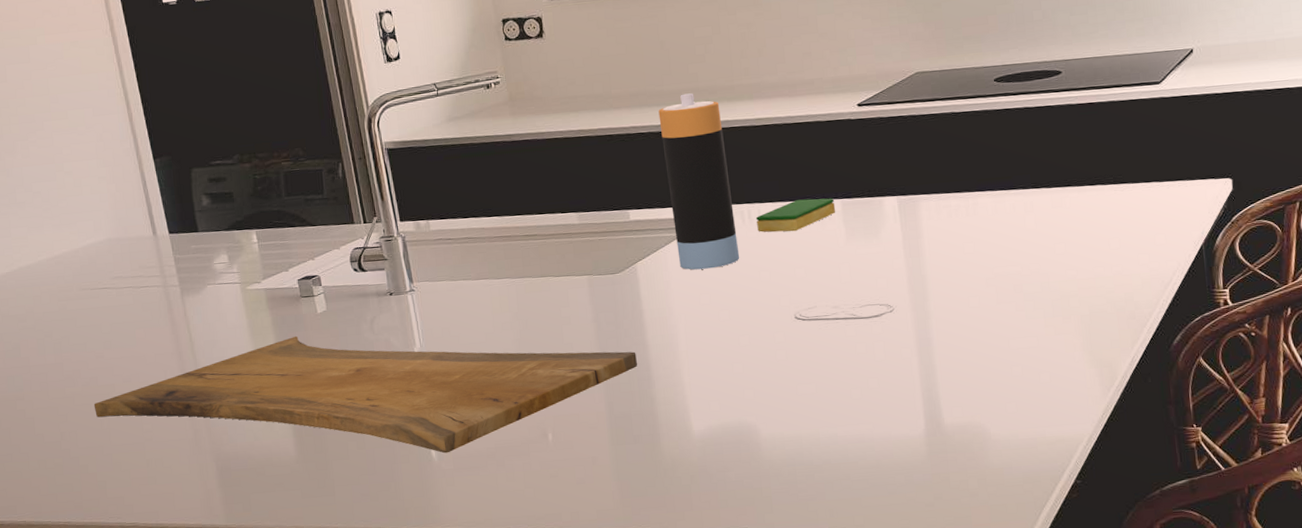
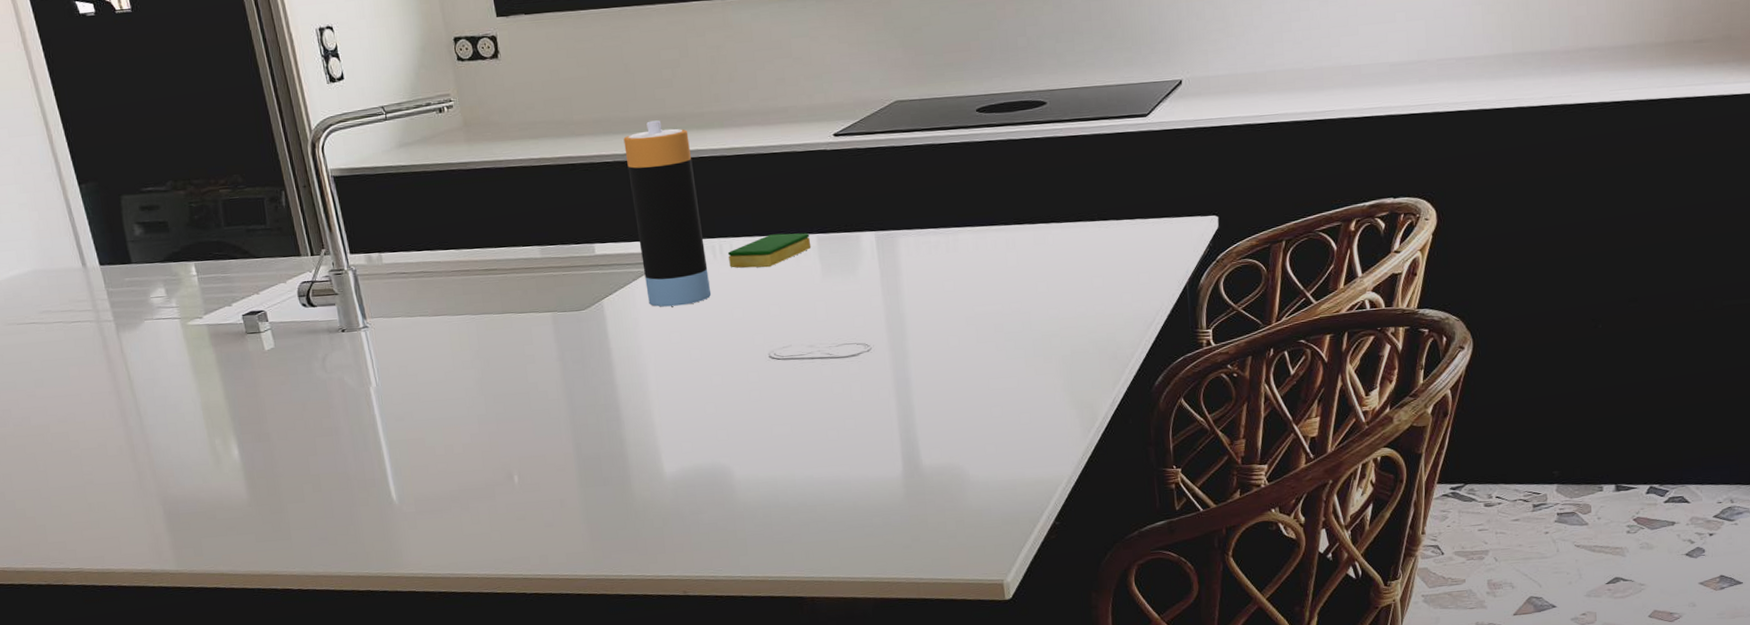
cutting board: present [93,336,638,454] -> none [27,375,607,496]

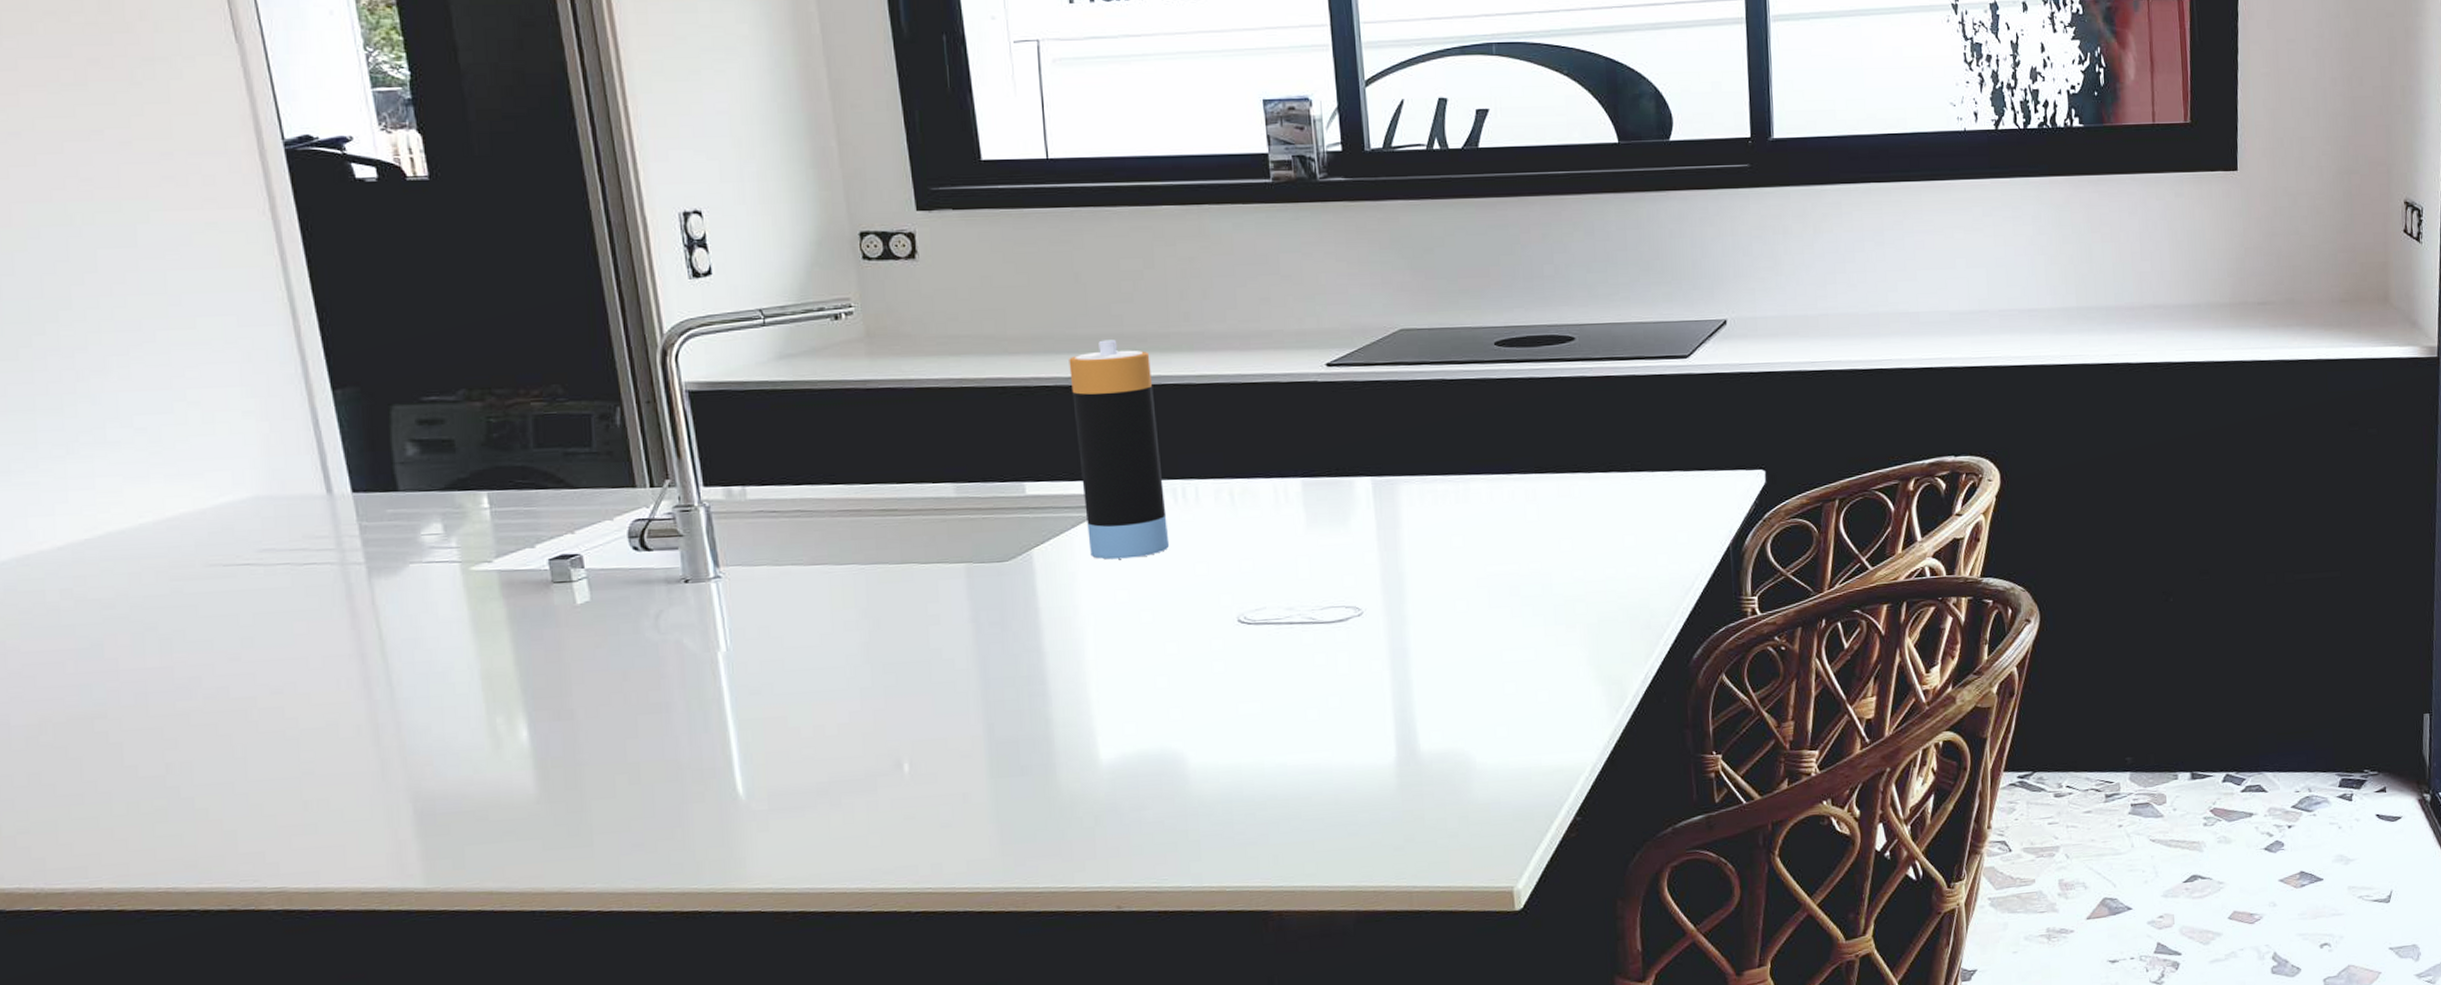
dish sponge: present [728,232,812,268] -> none [1193,476,1295,516]

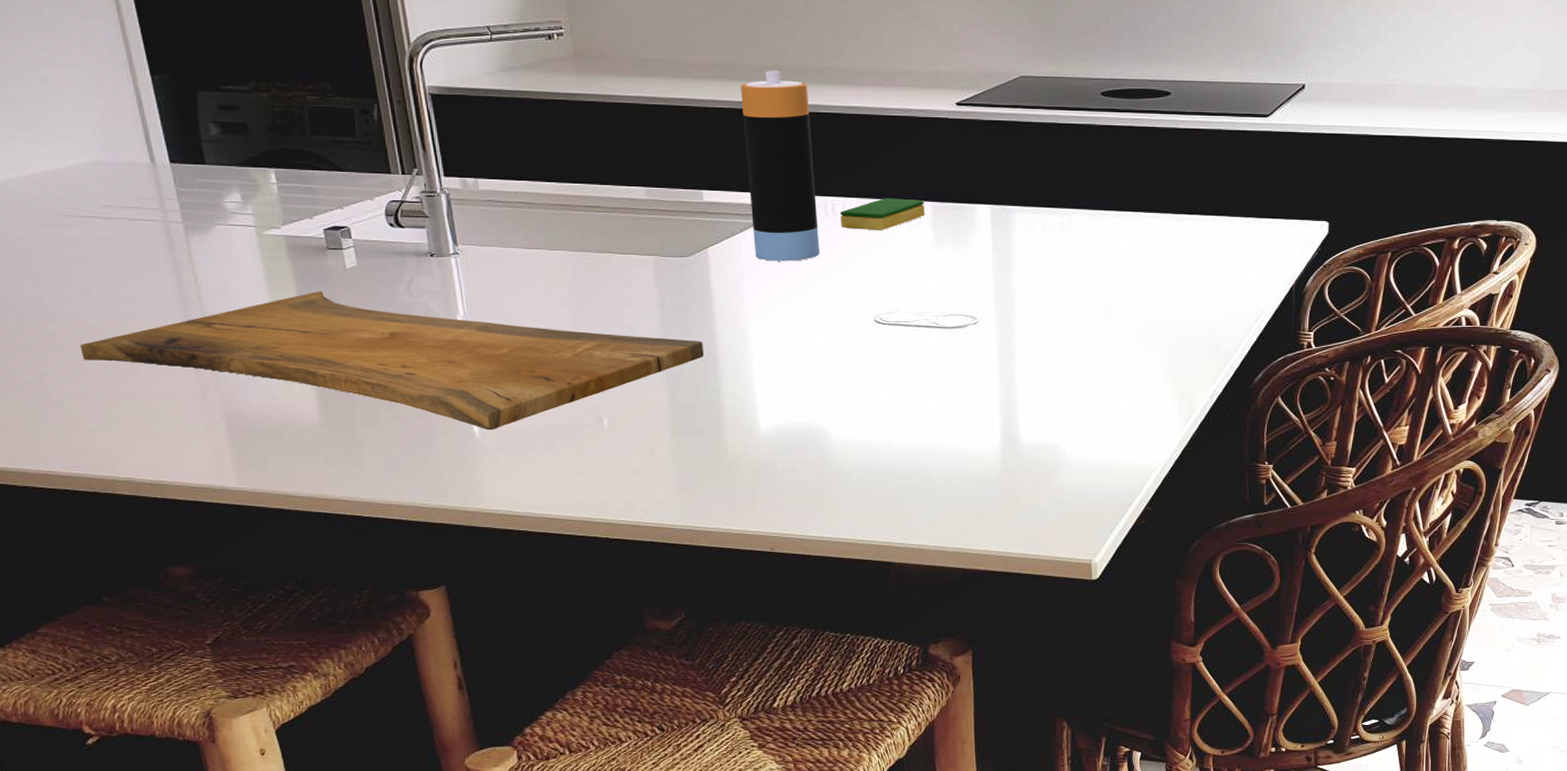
cutting board: none [221,635,1030,790] -> present [80,291,705,431]
dish sponge: none [1193,476,1295,516] -> present [840,198,925,231]

